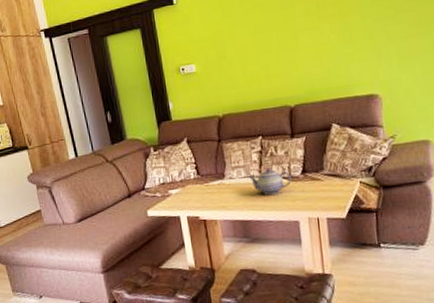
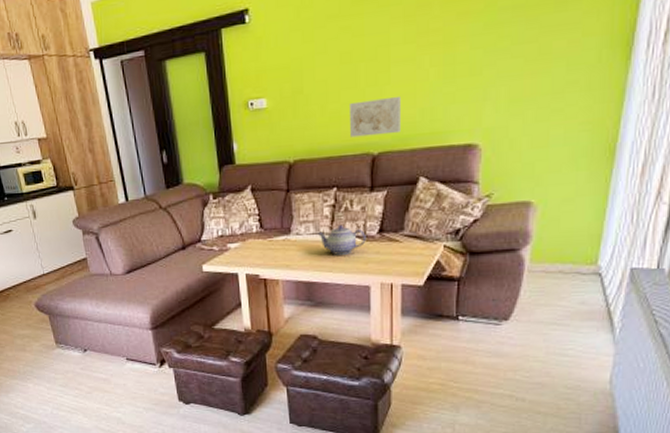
wall art: none [267,57,312,94] -> present [350,95,401,138]

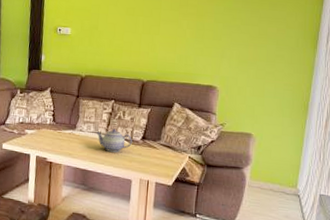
wall art: present [350,95,401,138] -> none [128,42,166,69]

